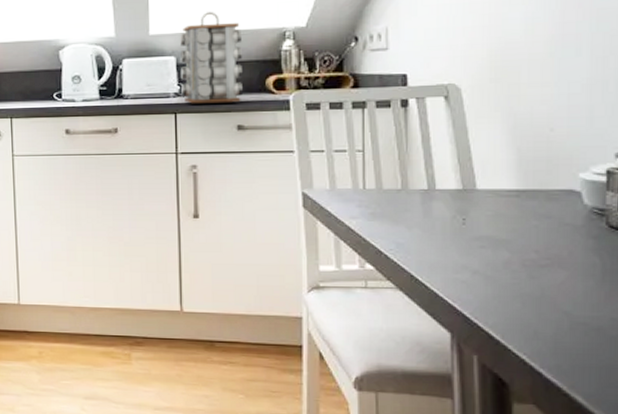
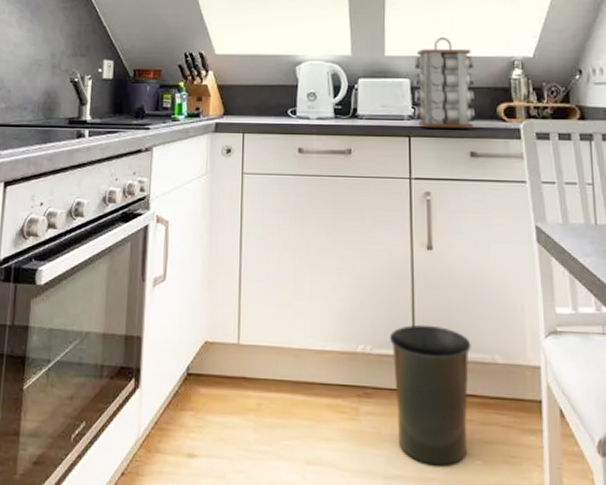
waste bin: none [158,284,236,400] -> present [390,324,471,466]

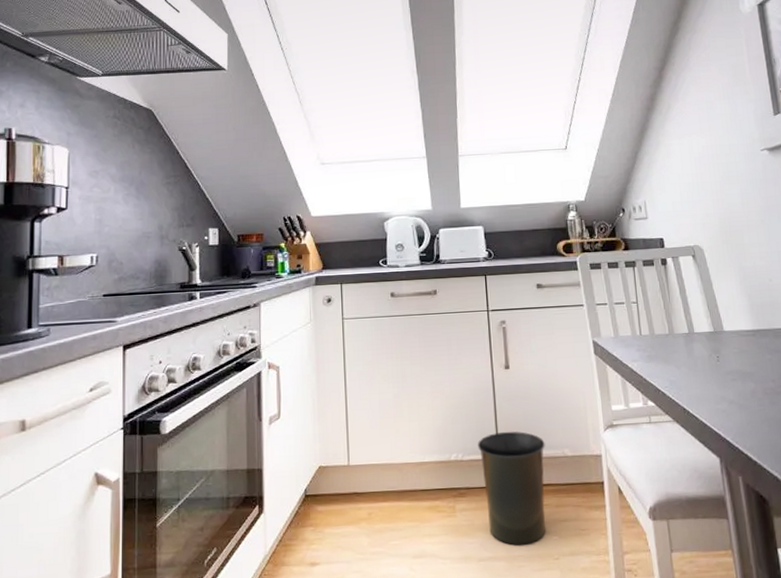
spice rack: present [413,37,475,130] -> none [485,189,539,268]

